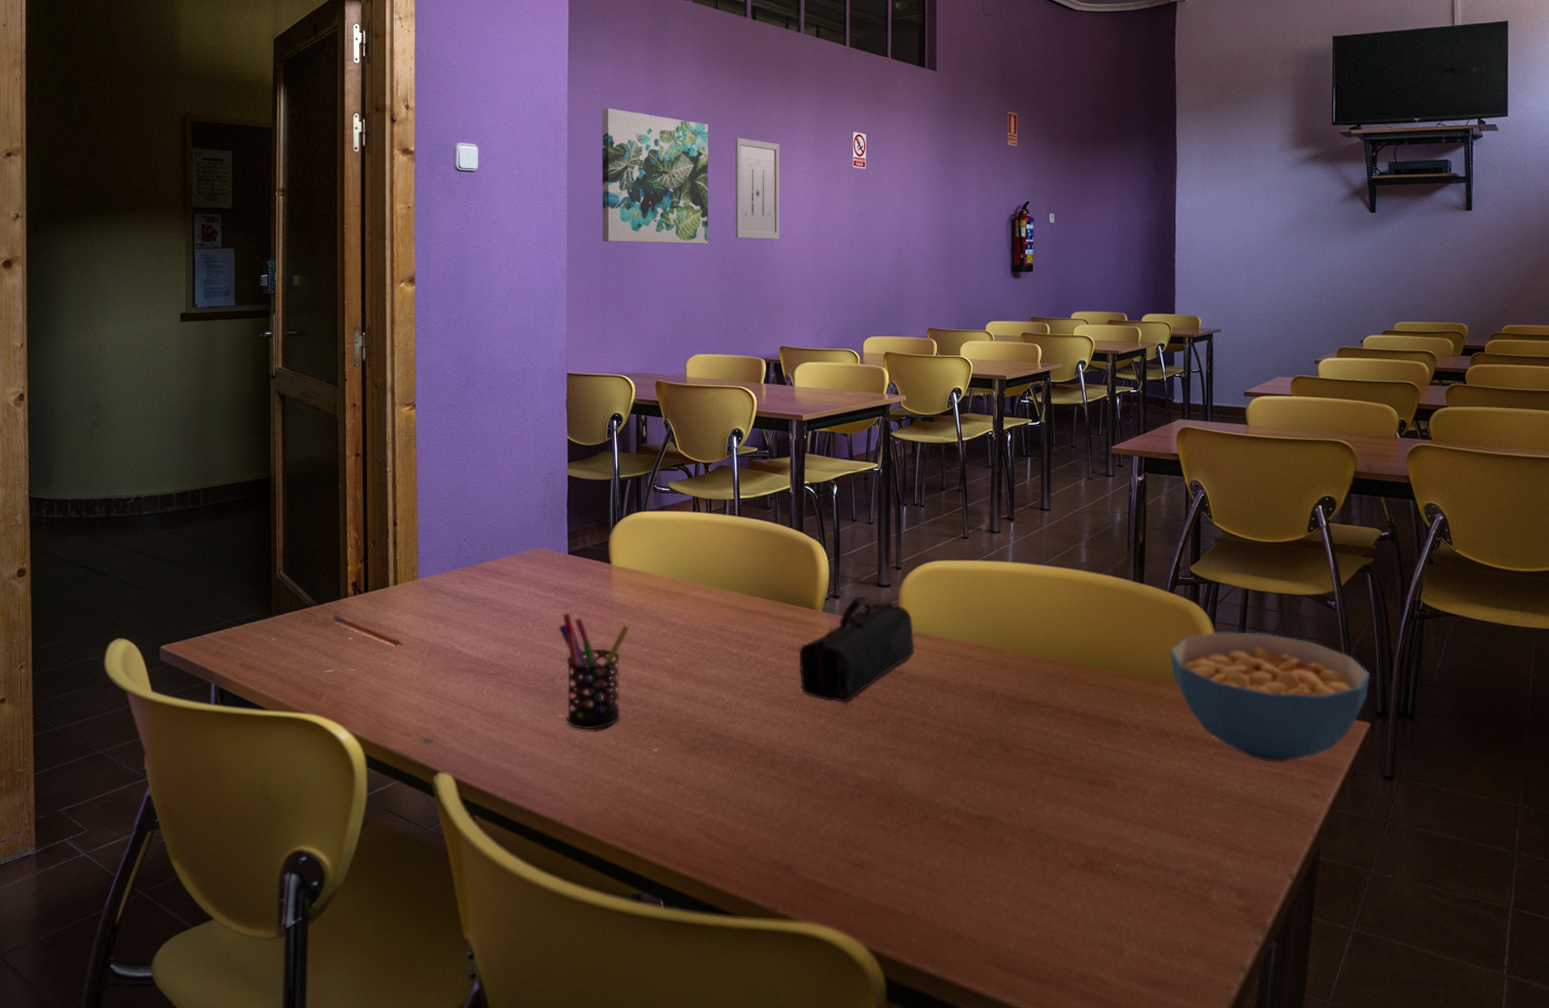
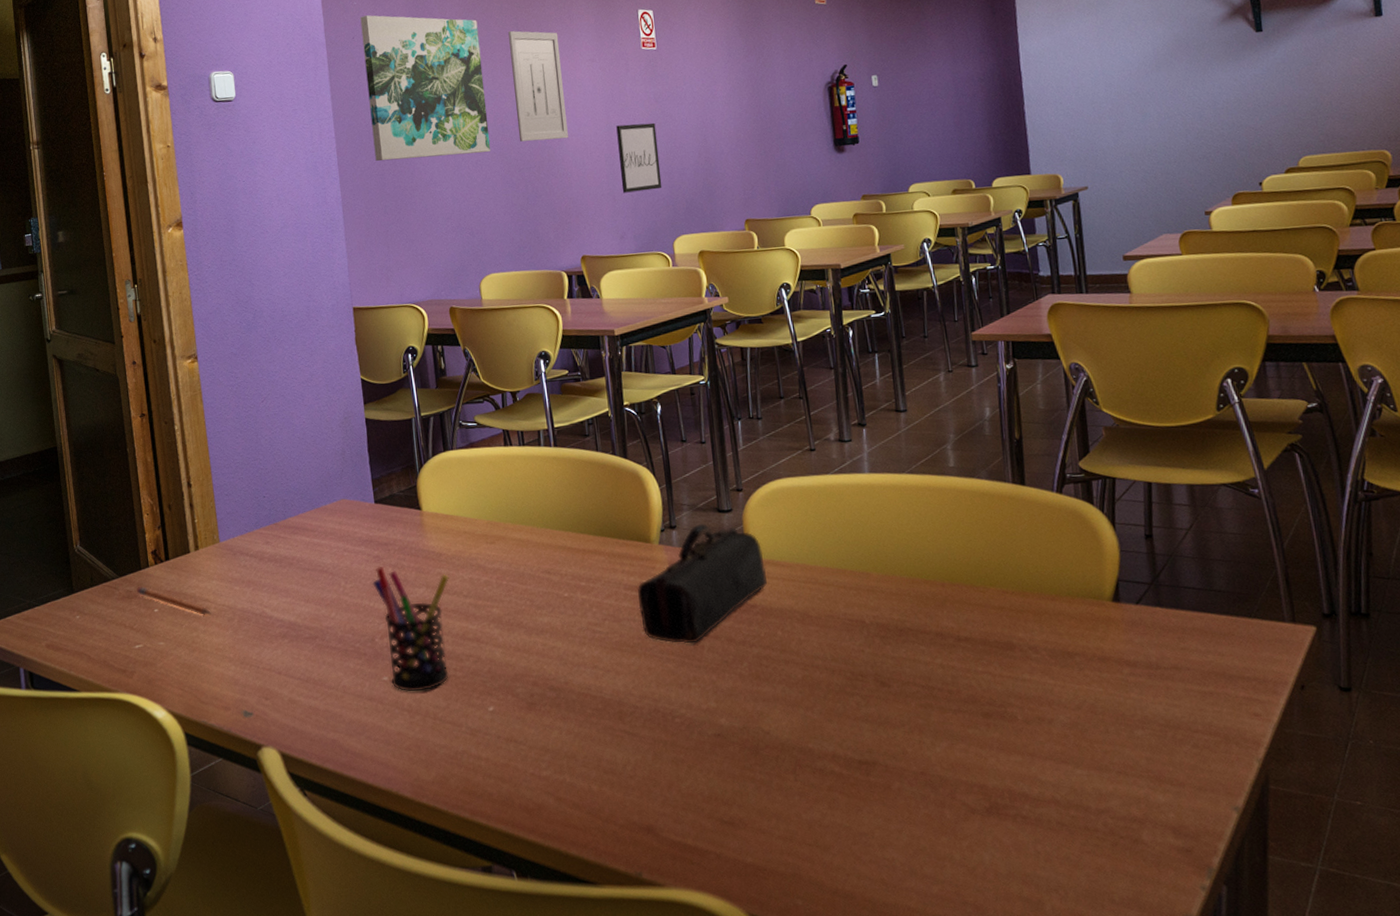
wall art: none [822,233,859,294] -> present [616,122,662,193]
cereal bowl: present [1170,632,1371,763] -> none [1064,531,1312,680]

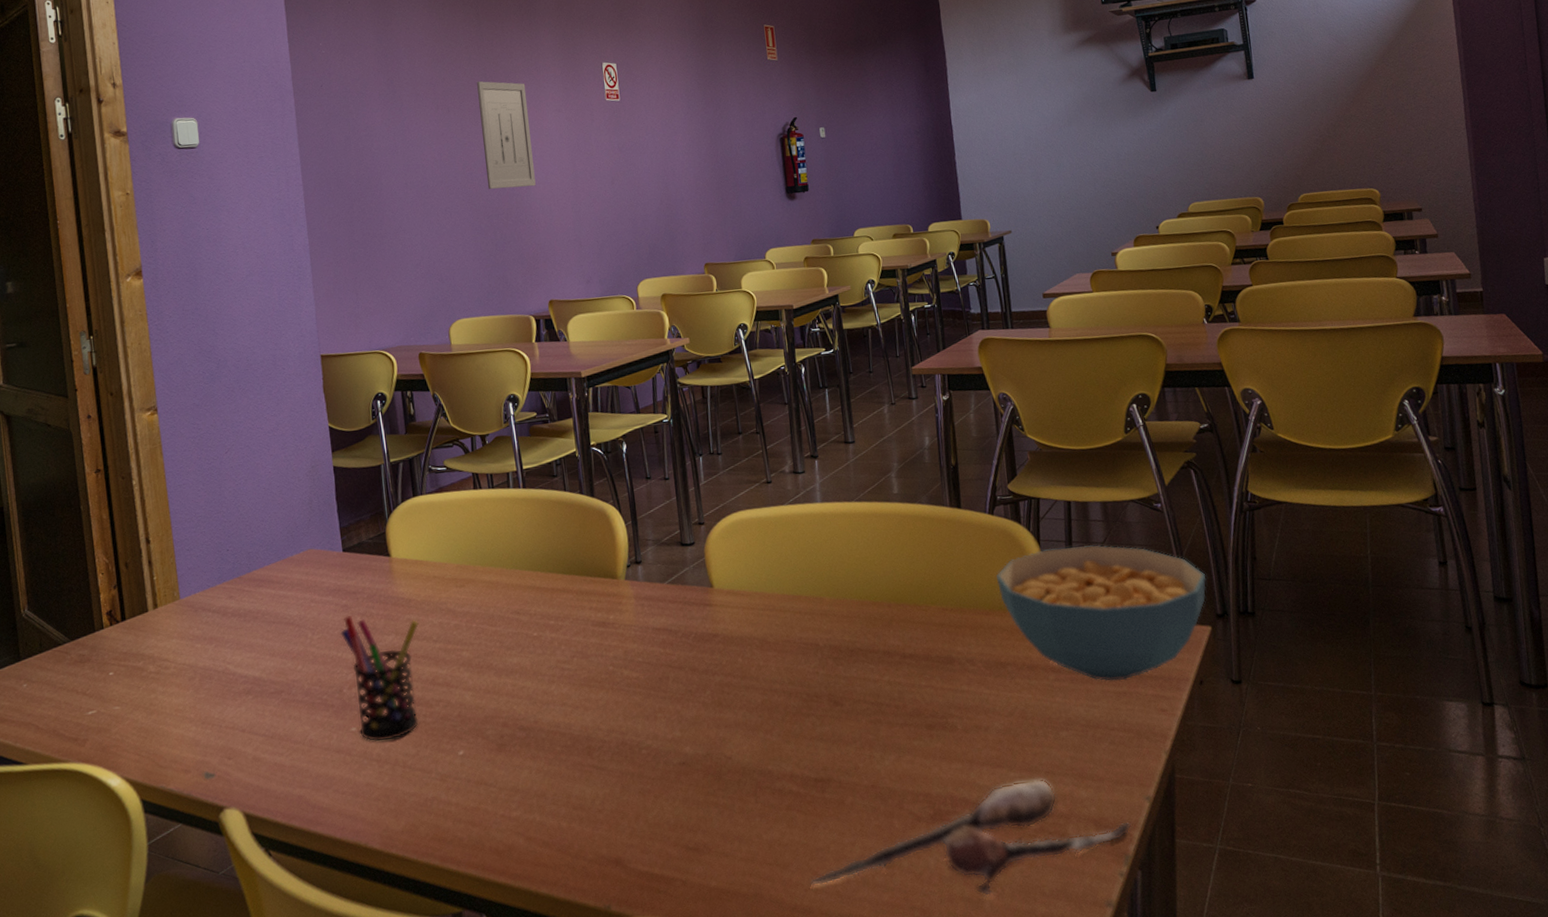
pencil: present [136,587,211,615] -> none [89,650,171,676]
wall art: present [360,15,491,162] -> none [328,63,460,209]
wall art: present [616,122,662,193] -> none [582,171,627,239]
pencil case: present [636,524,768,644] -> none [604,558,729,676]
spoon: none [852,779,1217,899] -> present [809,779,1132,897]
cereal bowl: none [1064,531,1312,680] -> present [996,544,1207,682]

